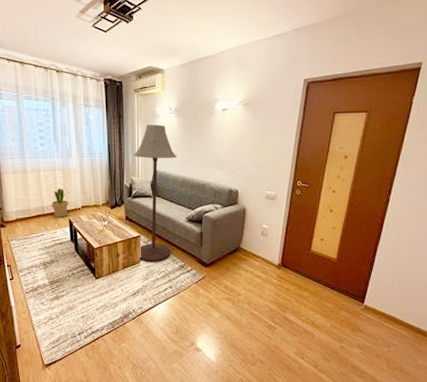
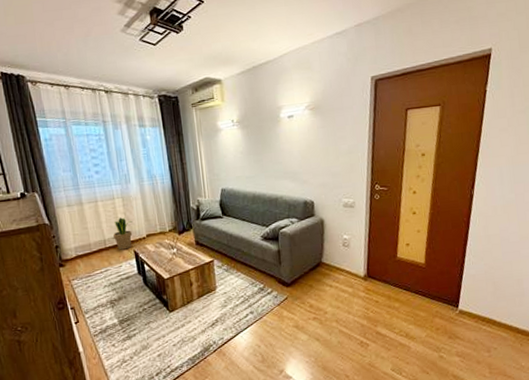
floor lamp: present [133,125,177,262] -> none [197,139,249,288]

